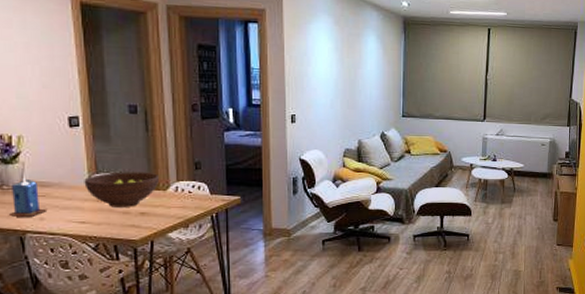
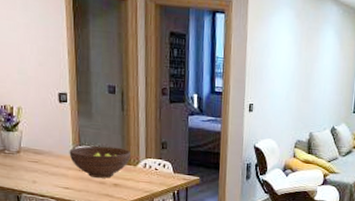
candle: present [10,178,48,217] -> none [10,145,39,179]

